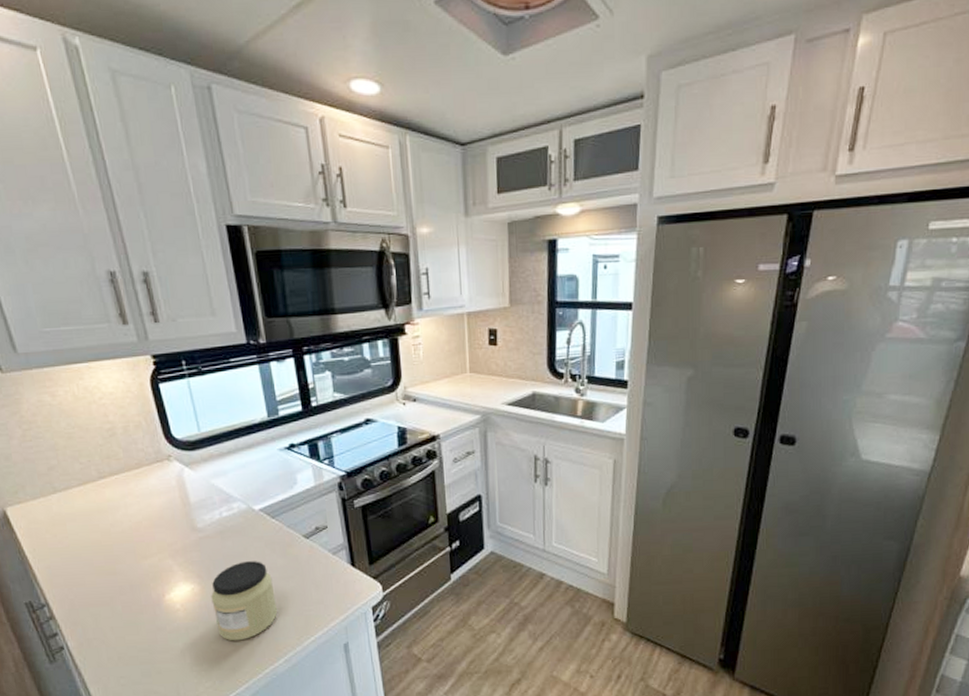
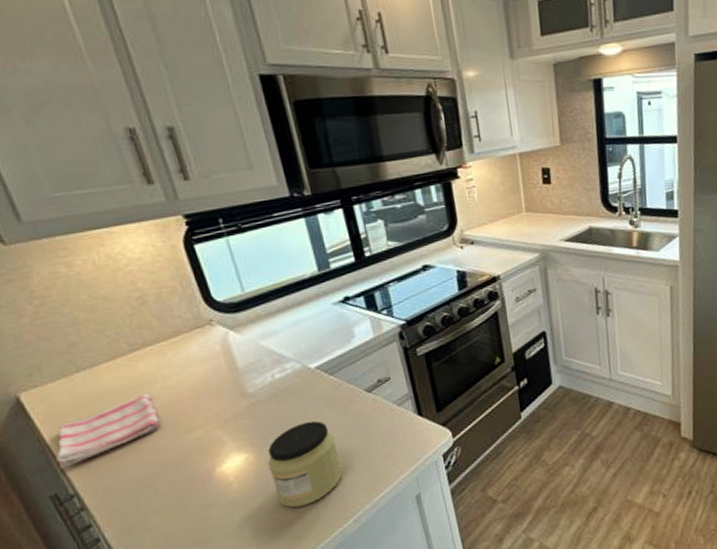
dish towel: none [32,519,120,580] -> present [56,394,160,469]

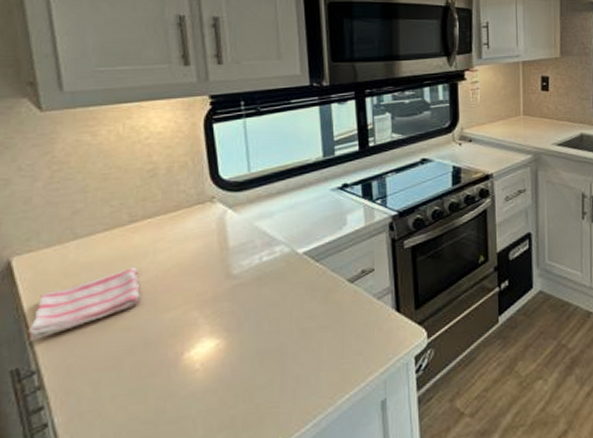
jar: present [268,421,343,508] -> none [237,309,312,405]

